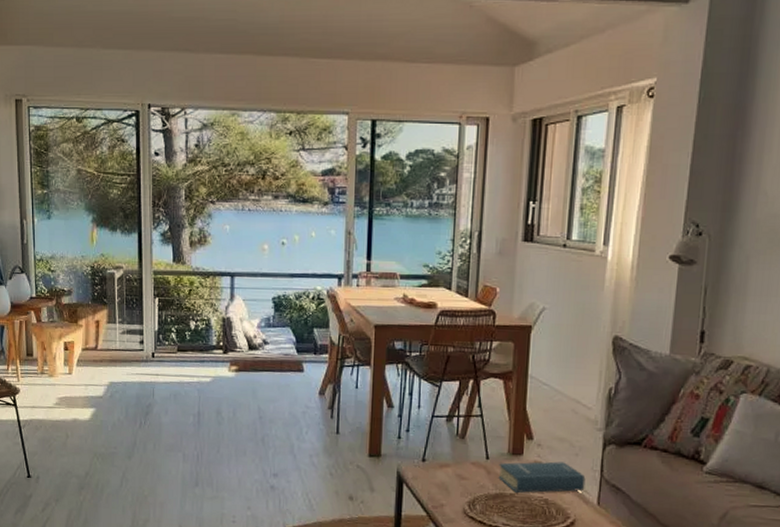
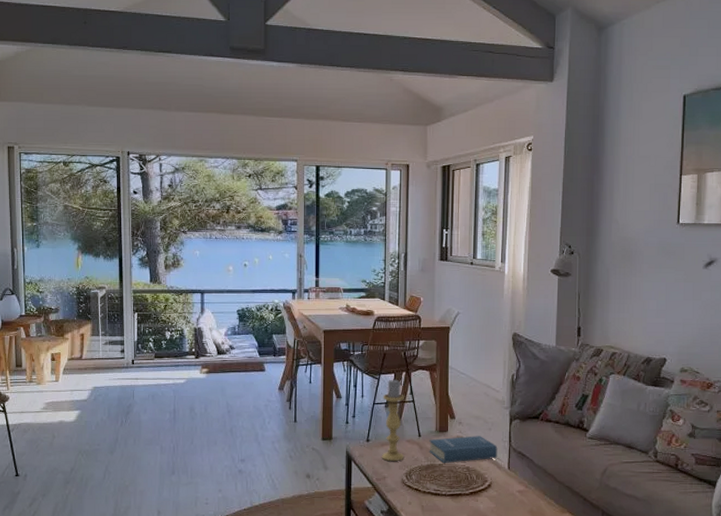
candle holder: none [439,387,470,487] -> present [381,379,404,461]

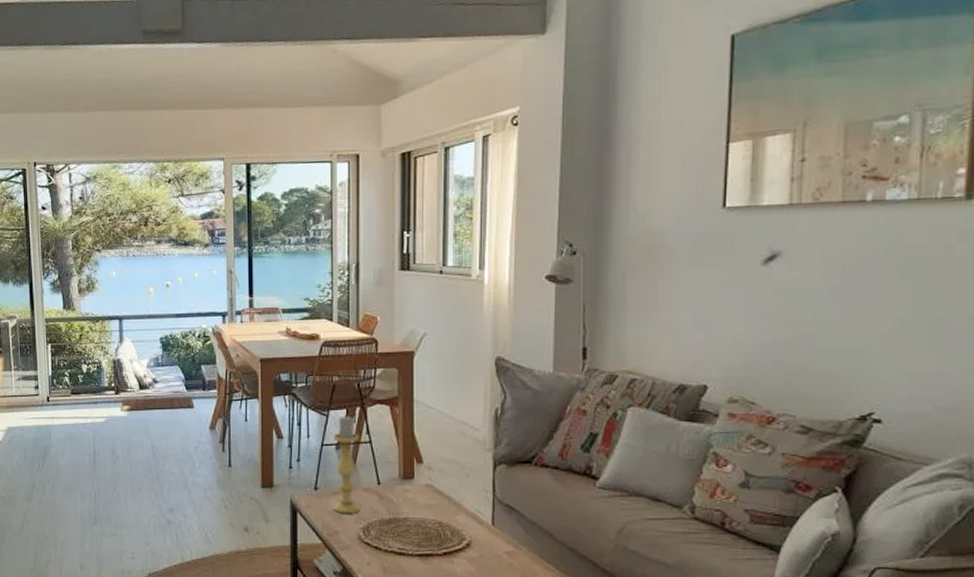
hardback book: present [429,436,498,463] -> none [391,484,478,516]

